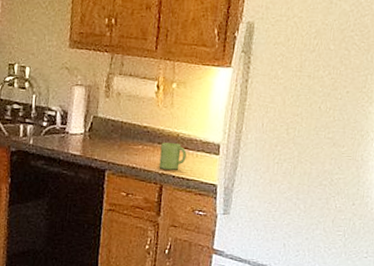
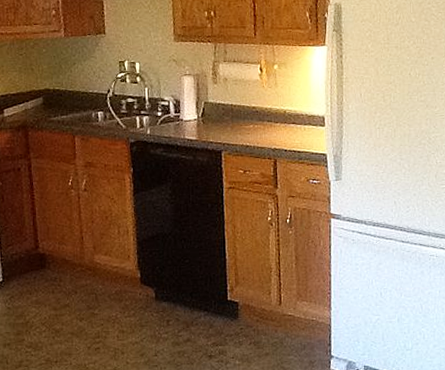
mug: present [159,142,187,170] -> none [270,120,295,144]

